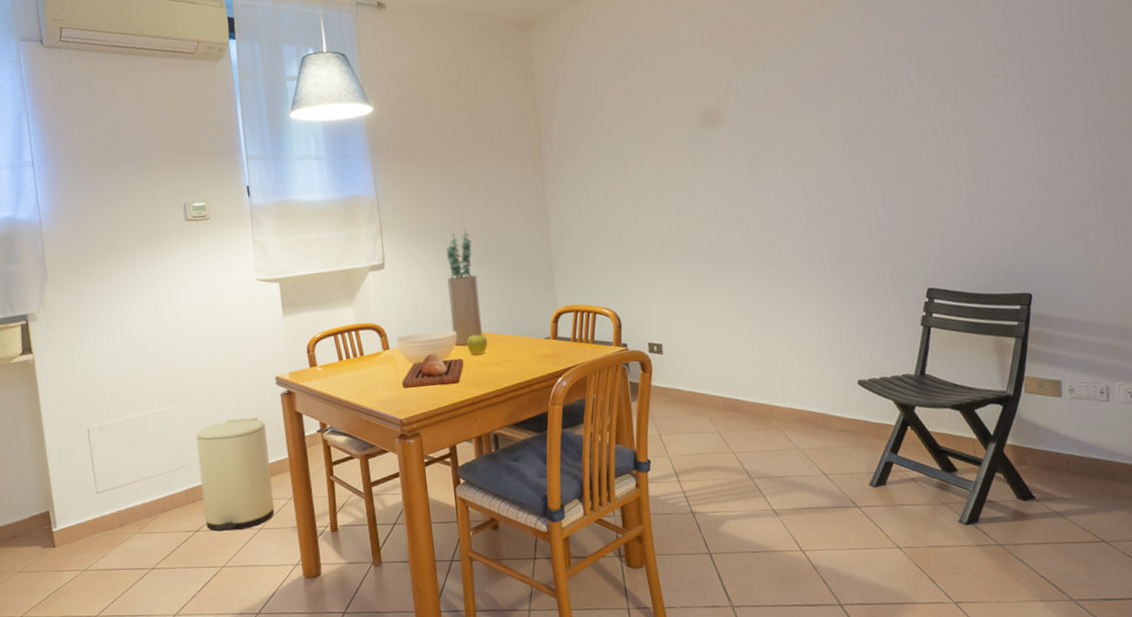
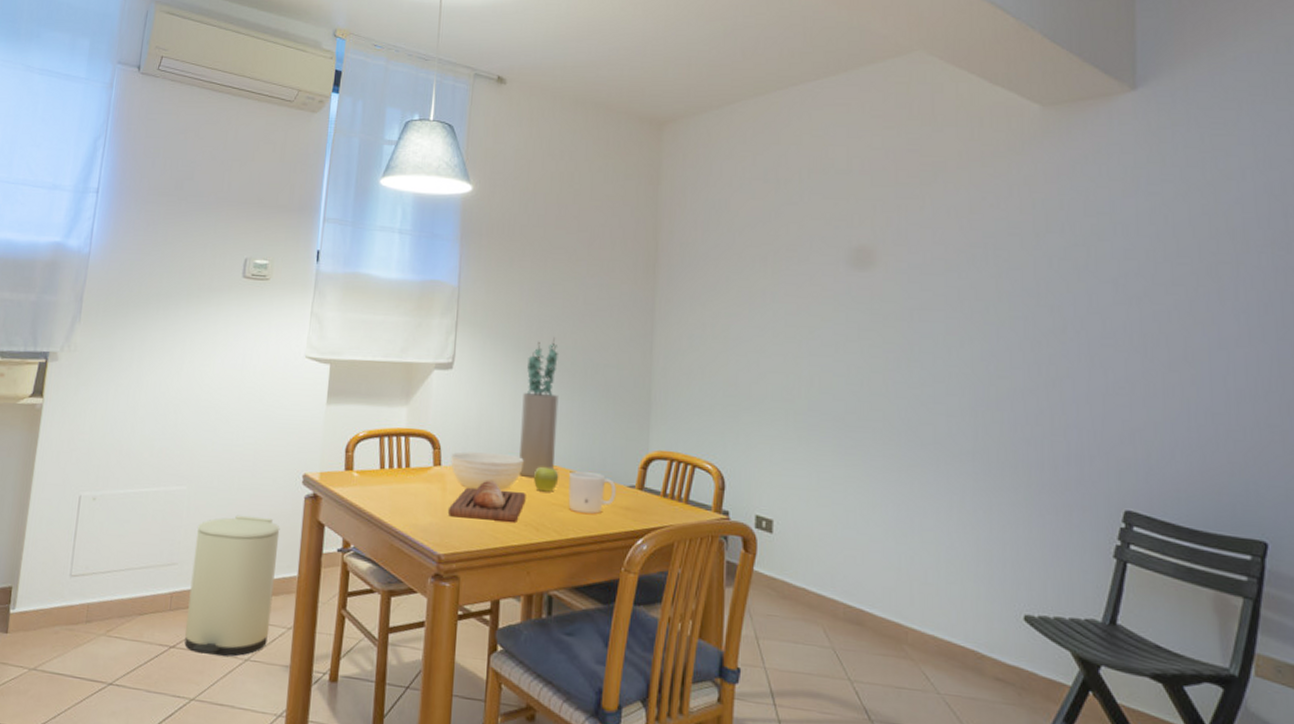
mug: none [496,332,536,367] -> present [568,471,616,515]

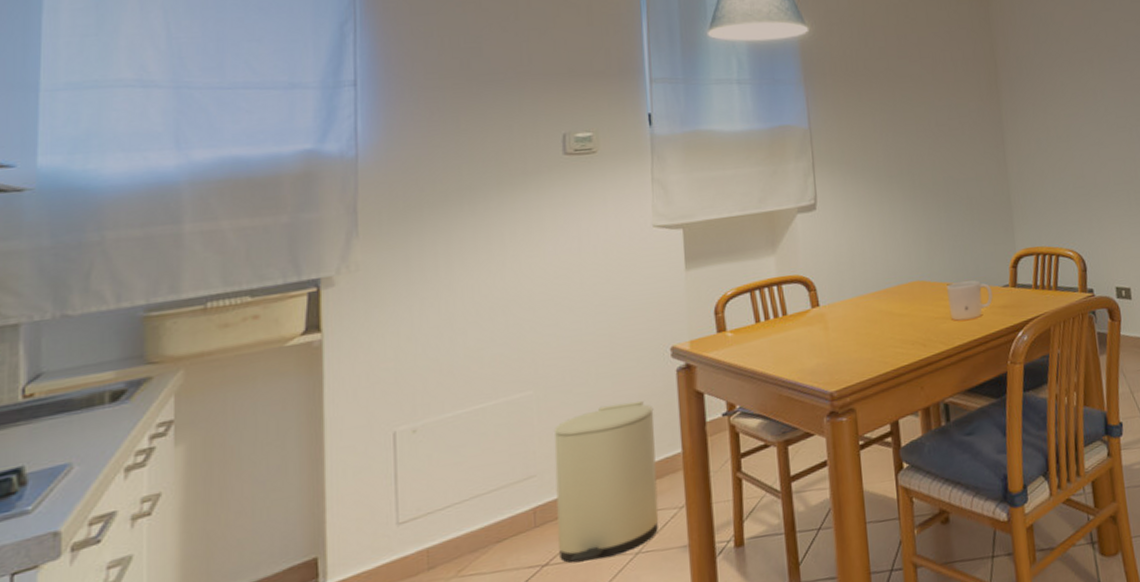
bread loaf: present [447,480,526,522] -> none [833,308,909,353]
bowl: present [451,451,524,490] -> none [828,280,902,322]
vase: present [519,338,559,479] -> none [890,162,931,300]
fruit: present [533,466,559,492] -> none [912,284,938,309]

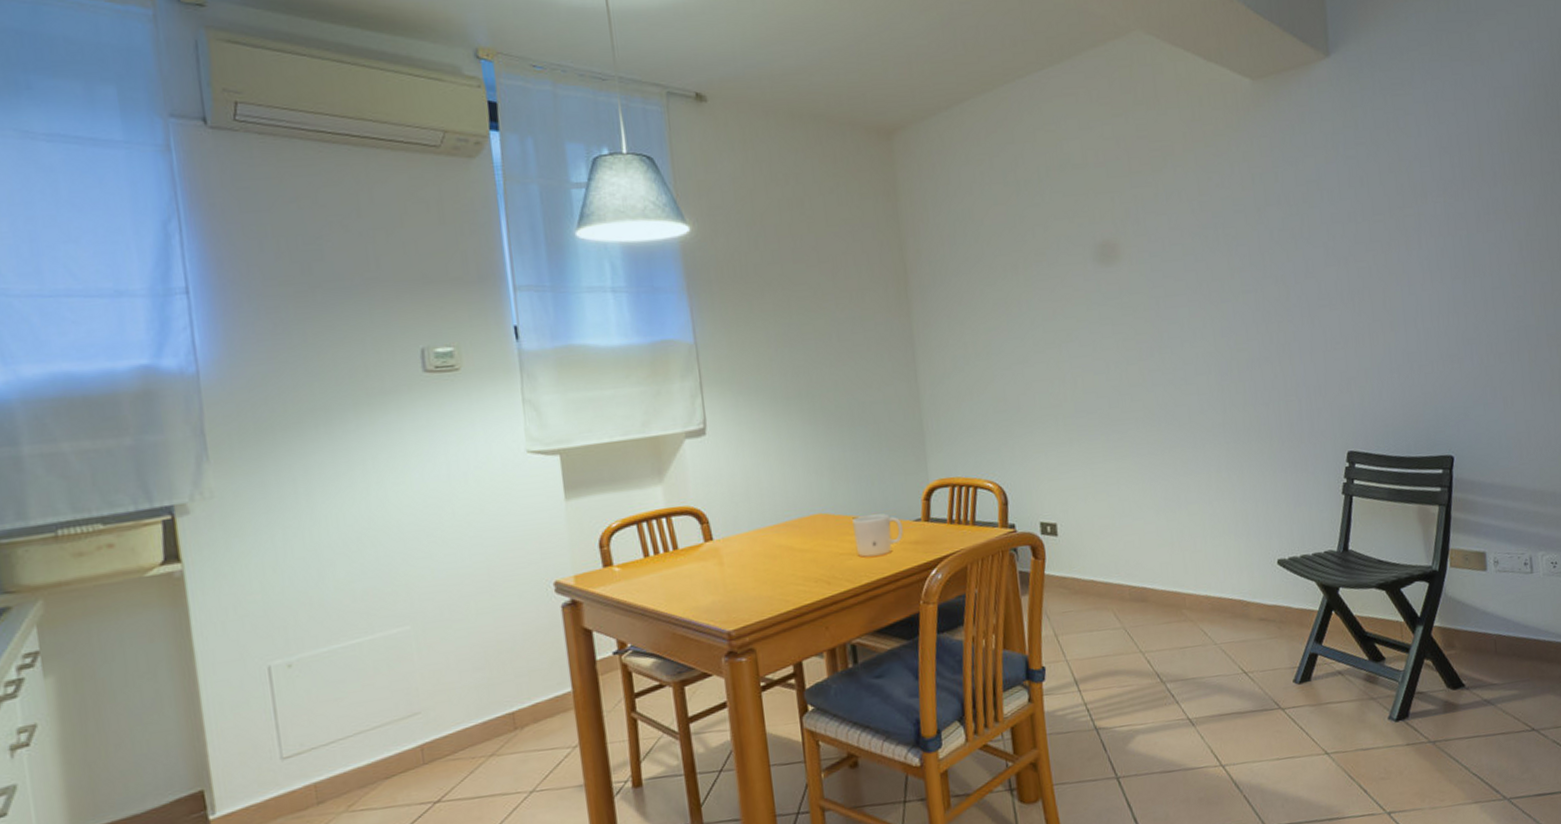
pedal bin: present [553,401,659,563] -> none [435,638,552,800]

